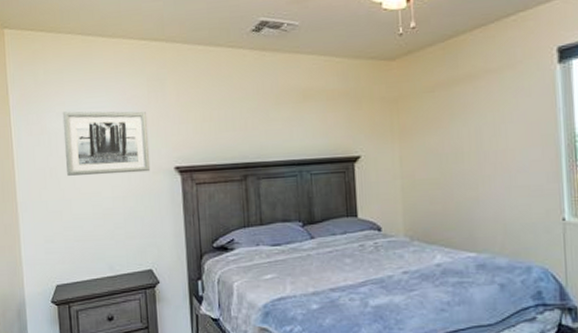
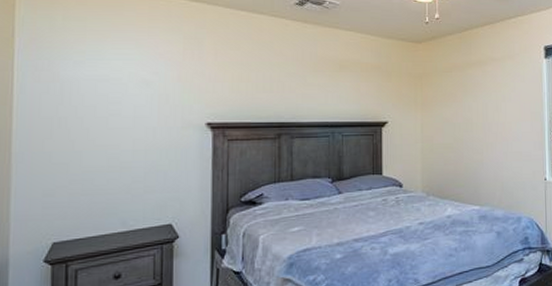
wall art: present [62,111,151,176] -> none [79,60,181,127]

